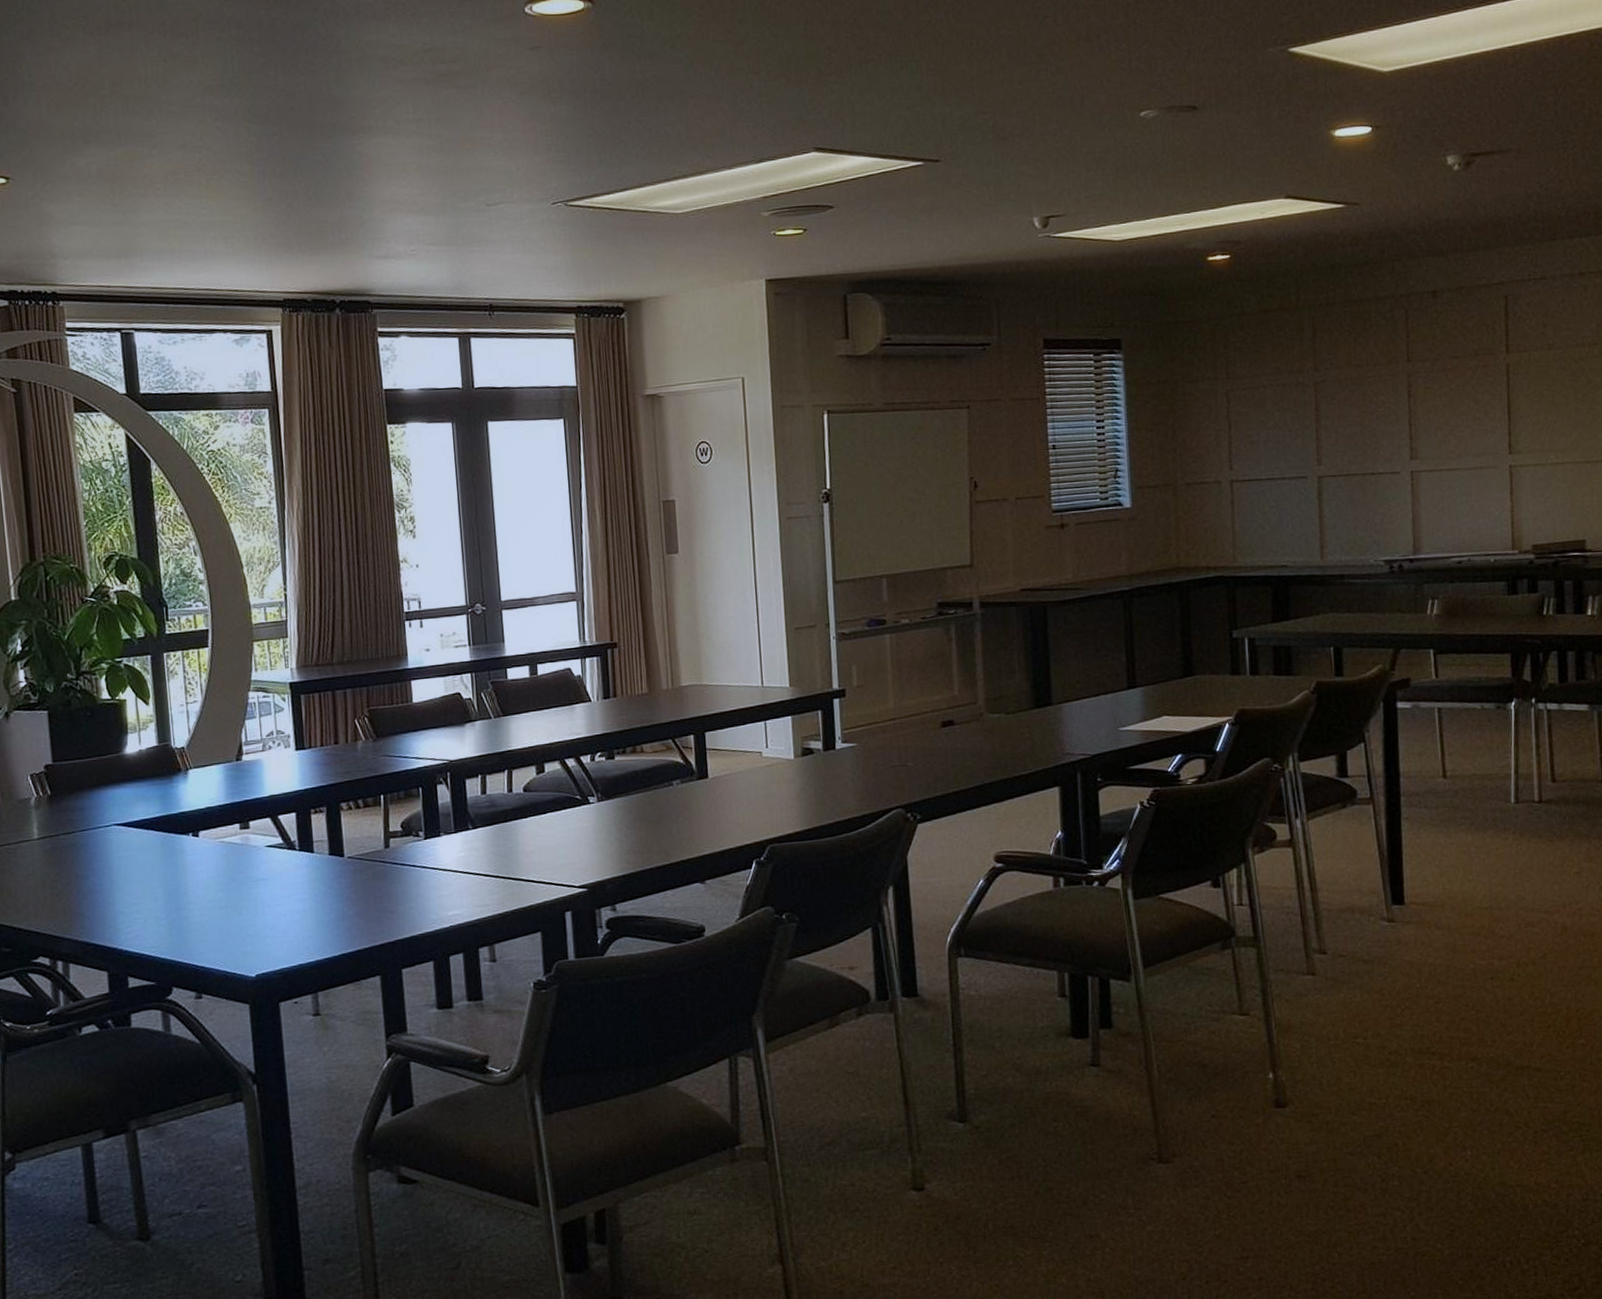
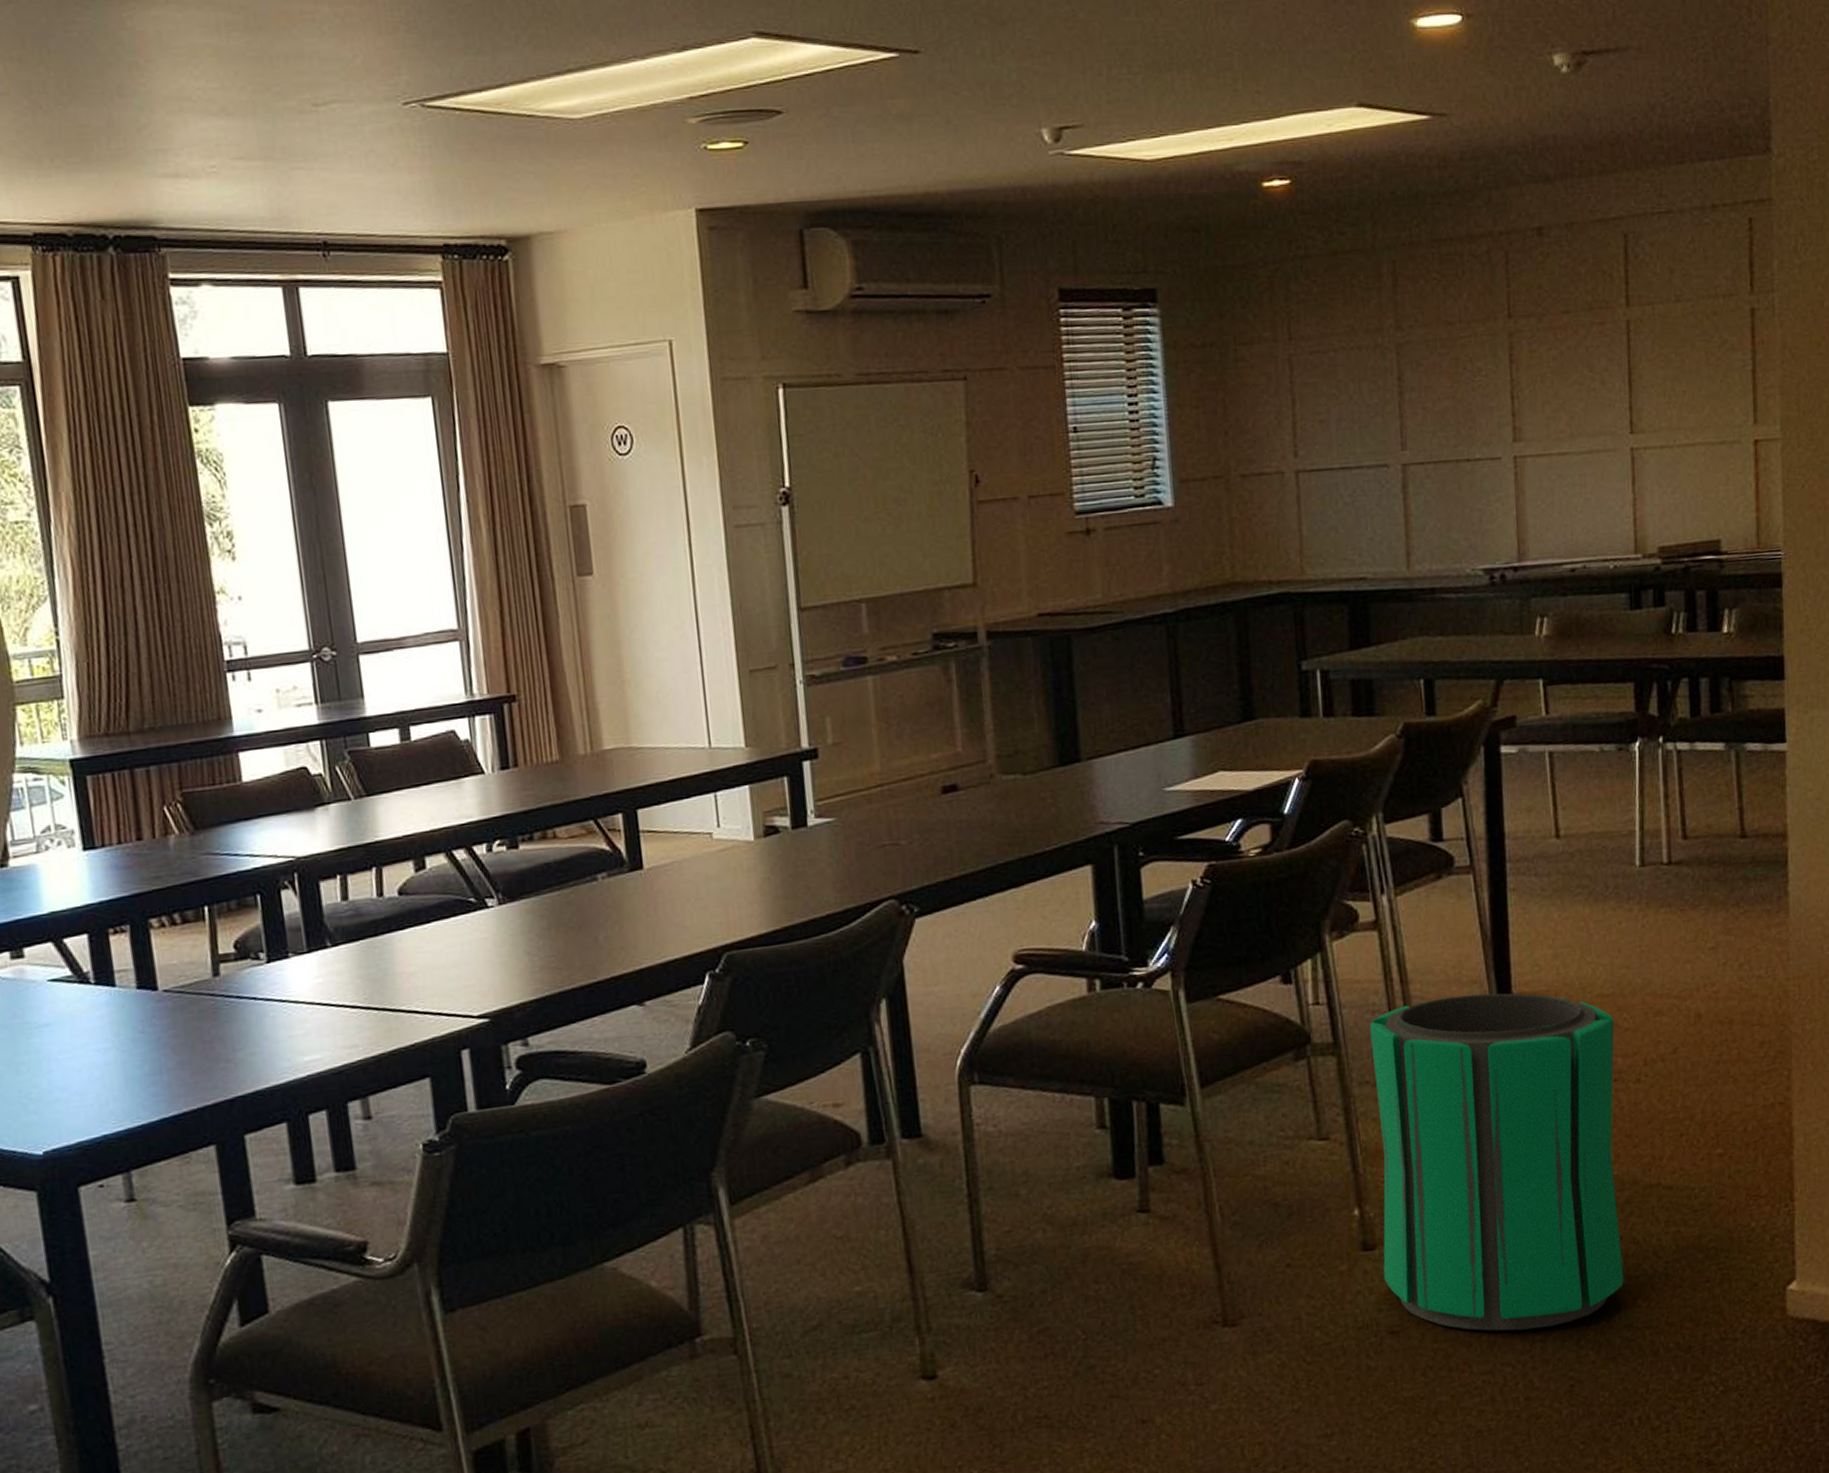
trash can: none [1284,902,1499,1182] -> present [1370,993,1625,1331]

